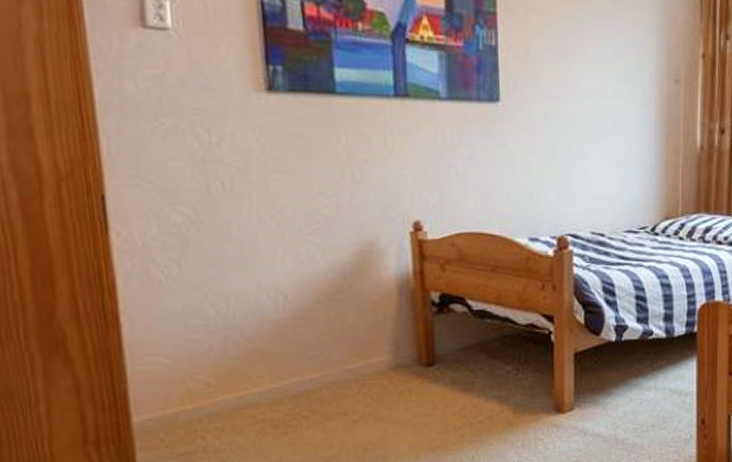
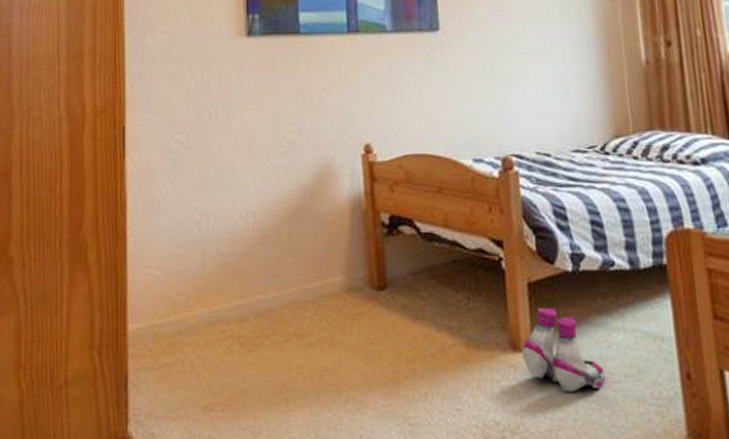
boots: none [564,373,635,443] -> present [521,307,605,391]

